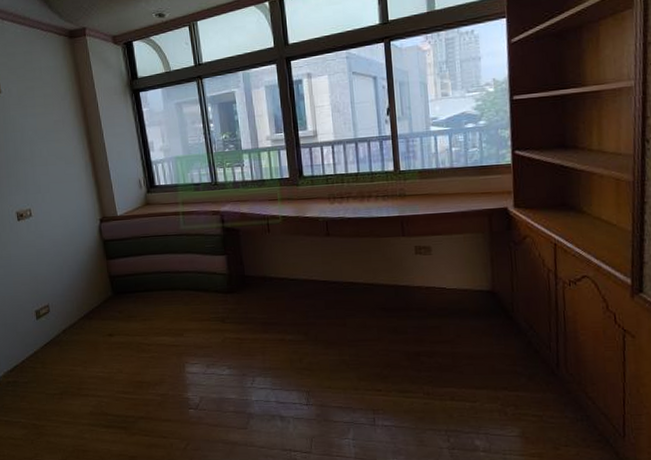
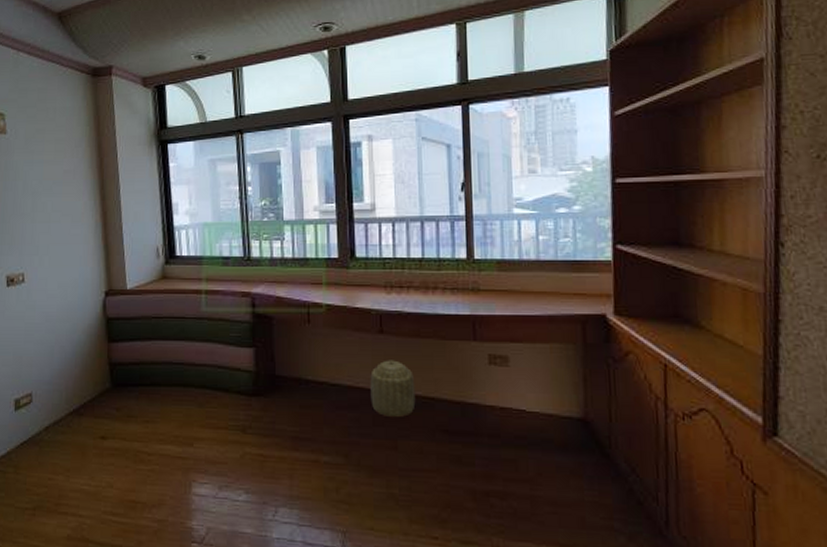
basket: none [321,256,359,302] -> present [370,360,416,418]

